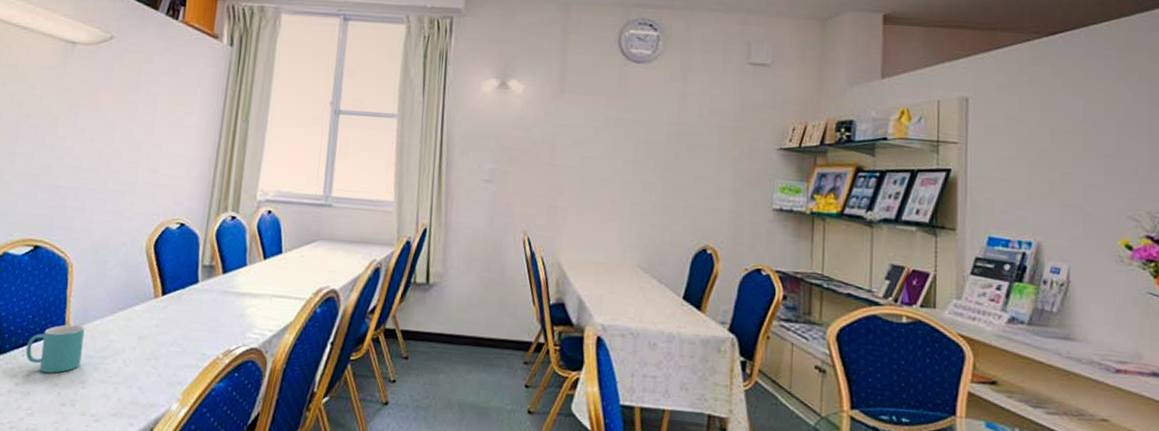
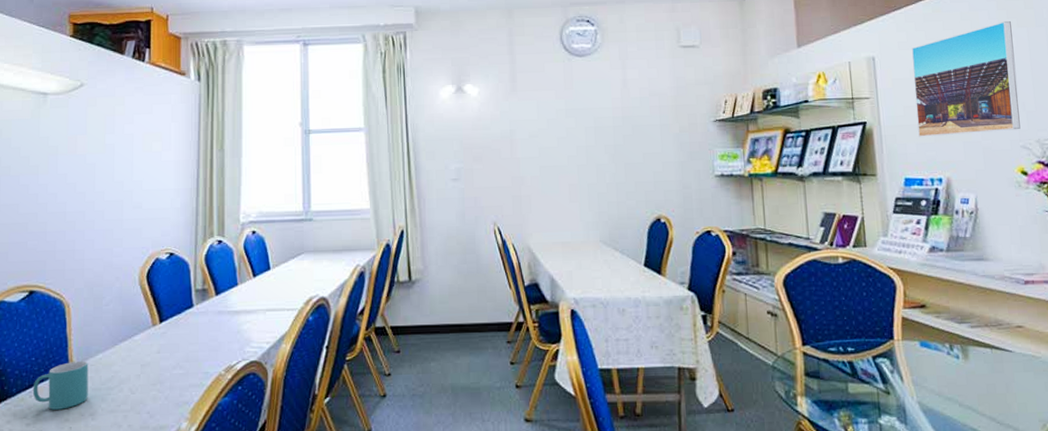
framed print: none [1010,74,1131,198] -> present [911,21,1021,137]

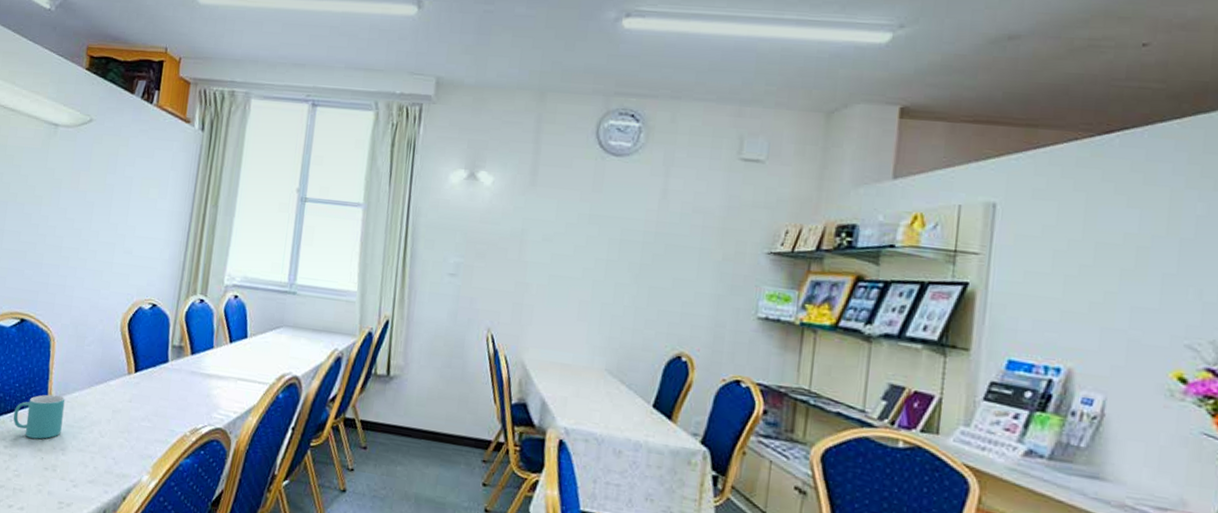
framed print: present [911,21,1021,137] -> none [1038,180,1205,324]

